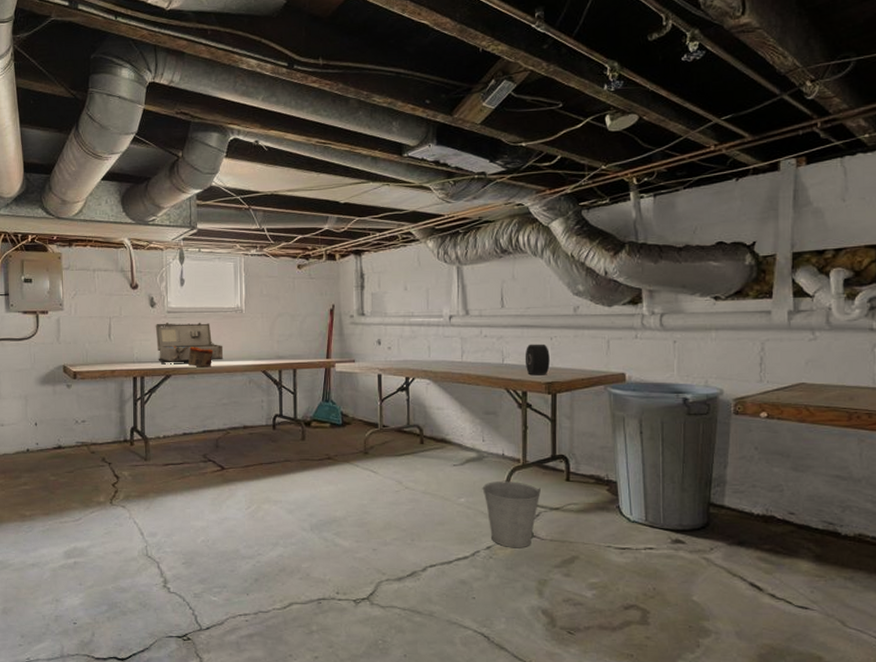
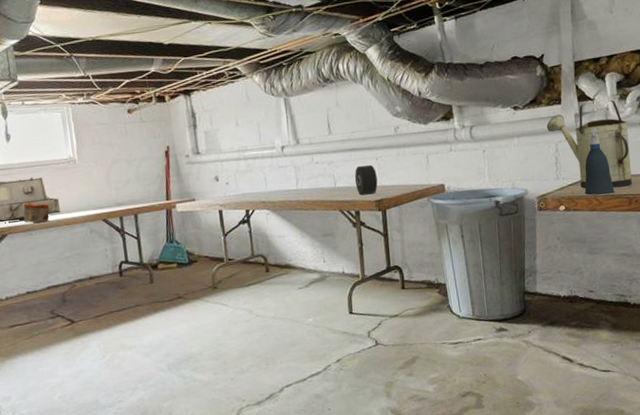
bucket: present [482,480,541,548] -> none [327,296,381,358]
watering can: none [752,298,855,399] -> present [546,100,632,188]
spray bottle: none [793,327,831,405] -> present [584,126,615,195]

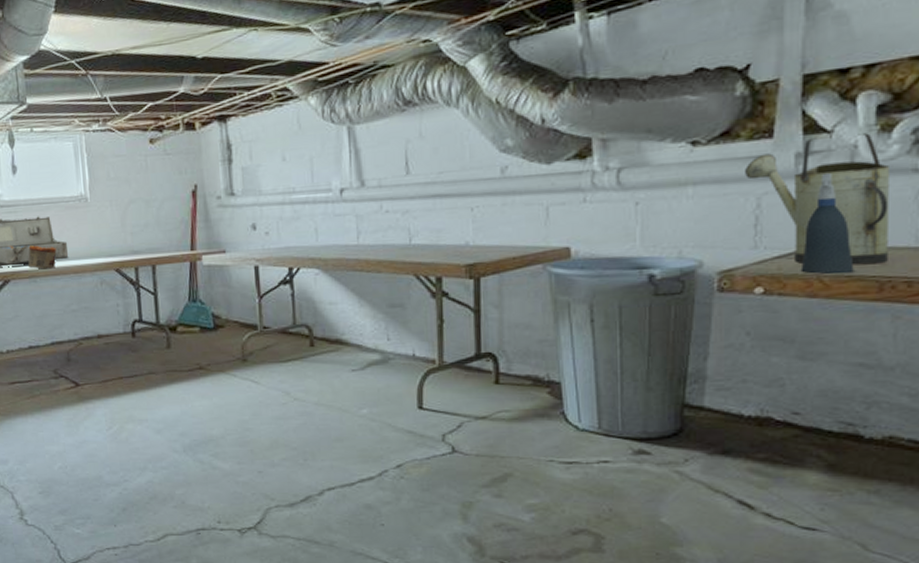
duct tape: present [354,164,378,195] -> none [438,216,471,257]

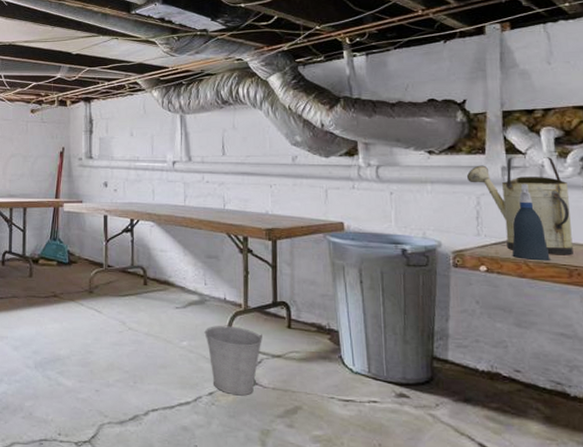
bucket: none [388,386,463,466] -> present [204,325,262,396]

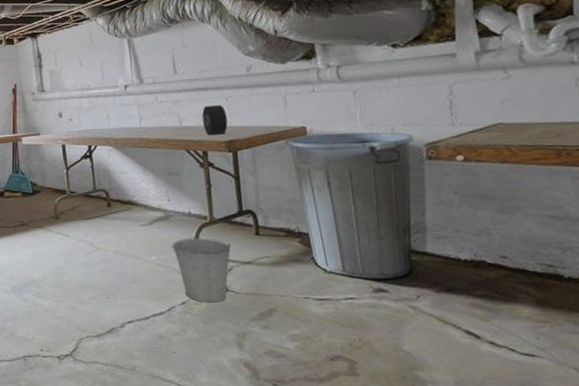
duct tape: none [245,191,270,222] -> present [202,104,228,136]
watering can: present [466,156,573,256] -> none [435,35,561,137]
spray bottle: present [512,183,550,261] -> none [490,65,535,145]

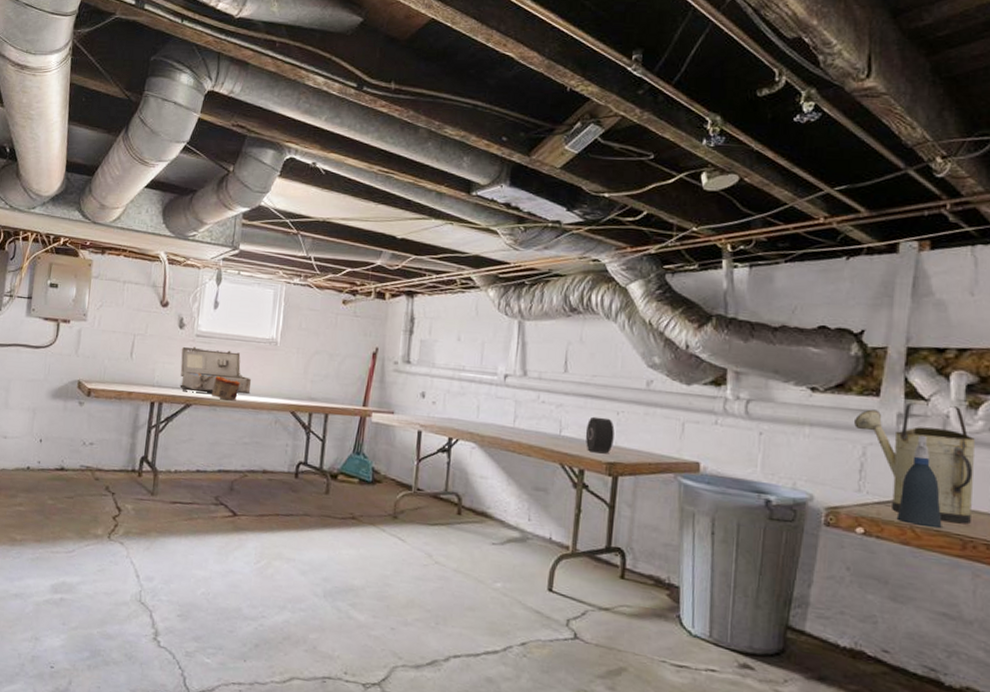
bucket: present [171,237,231,303] -> none [522,568,590,650]
watering can: none [435,35,561,137] -> present [853,402,976,524]
spray bottle: none [490,65,535,145] -> present [896,434,942,529]

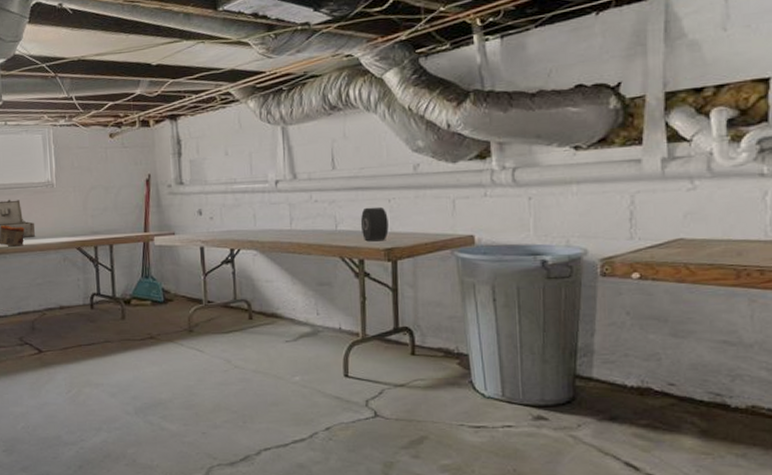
watering can: present [853,402,976,524] -> none [619,142,743,255]
spray bottle: present [896,434,942,529] -> none [670,175,715,263]

